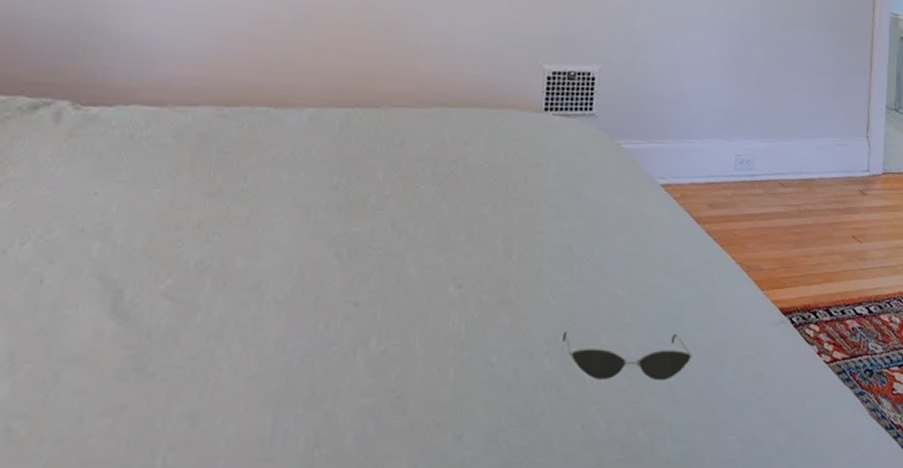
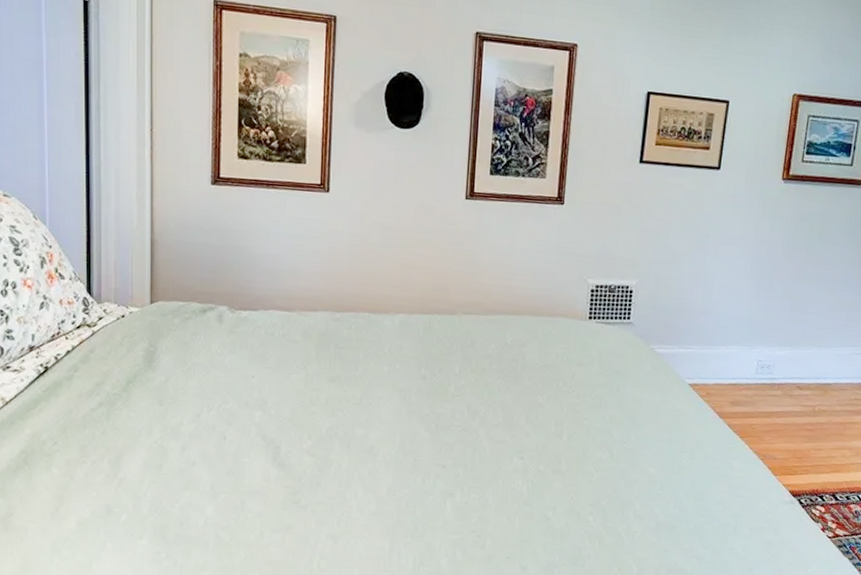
eyeglasses: present [561,331,692,381] -> none [603,497,711,541]

